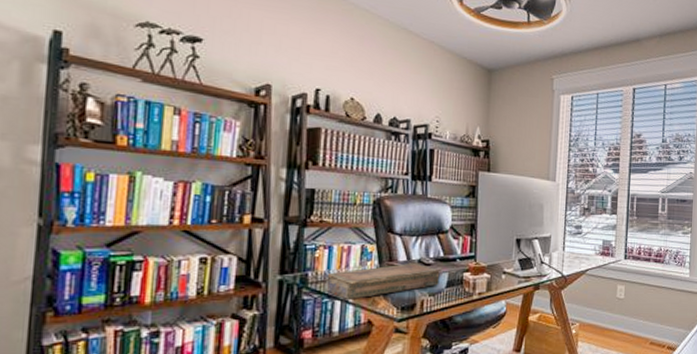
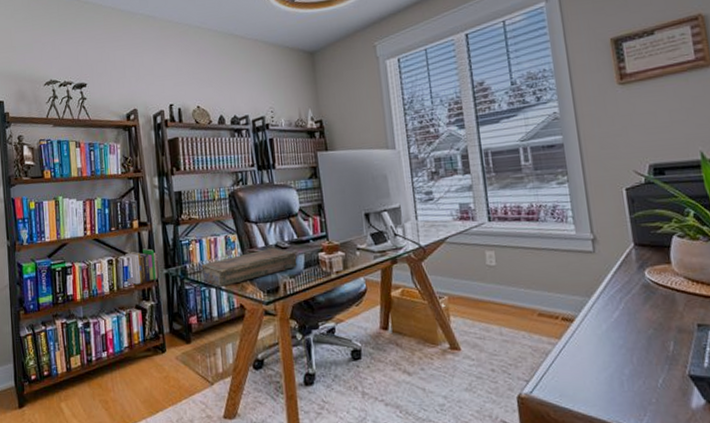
books: none [224,249,272,290] -> present [125,248,159,285]

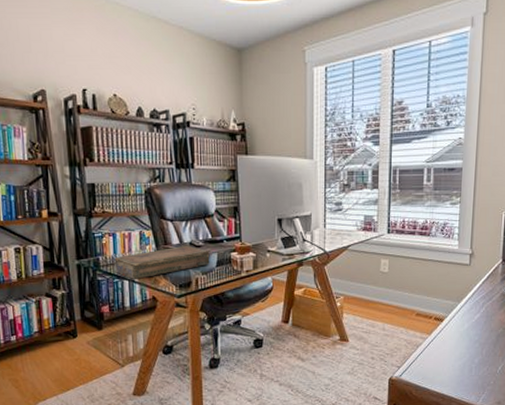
books: present [125,248,159,285] -> none [34,239,71,274]

